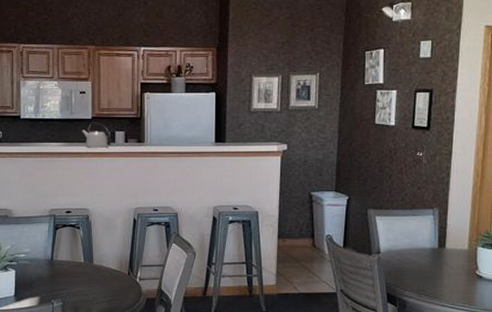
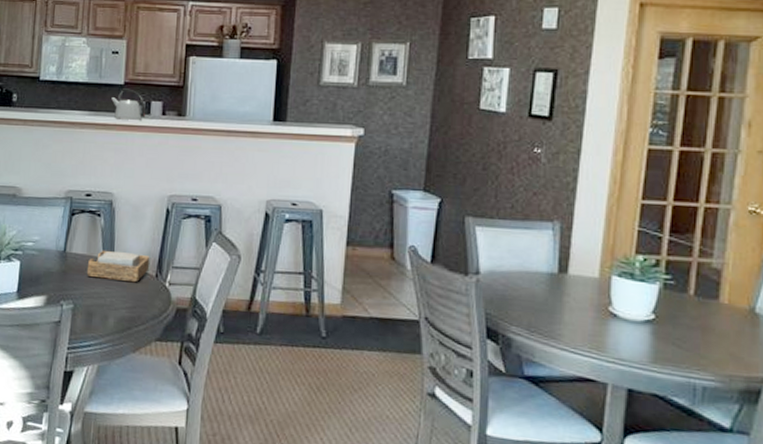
napkin holder: none [71,256,123,281] -> present [86,250,150,283]

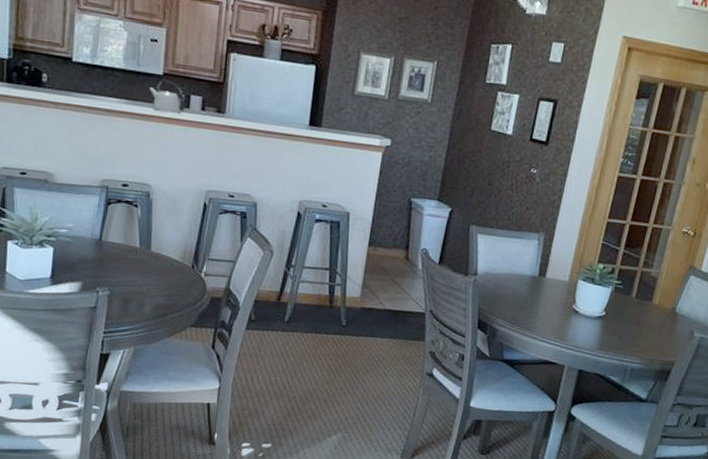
napkin holder: present [86,250,150,283] -> none [123,240,187,273]

